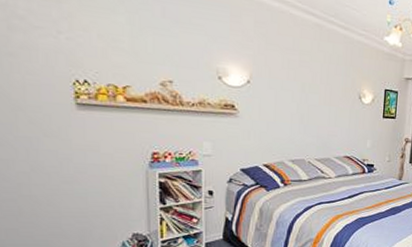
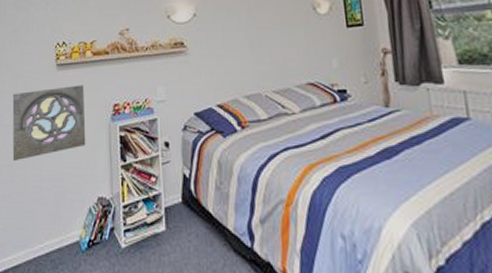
wall ornament: none [11,126,118,197] -> present [12,85,86,162]

